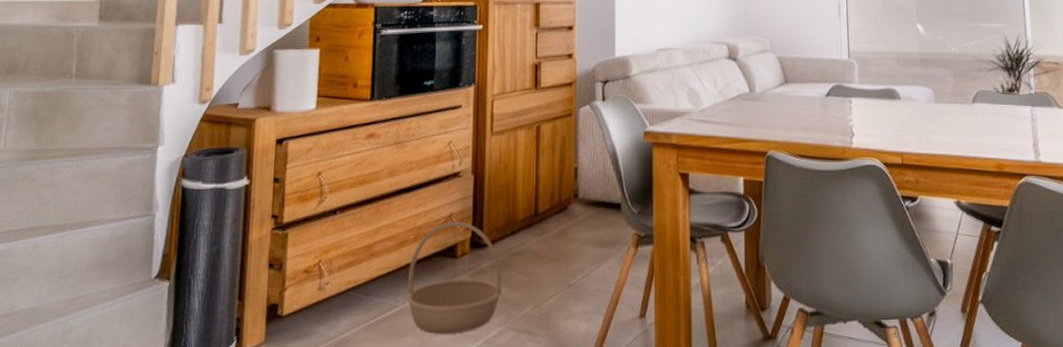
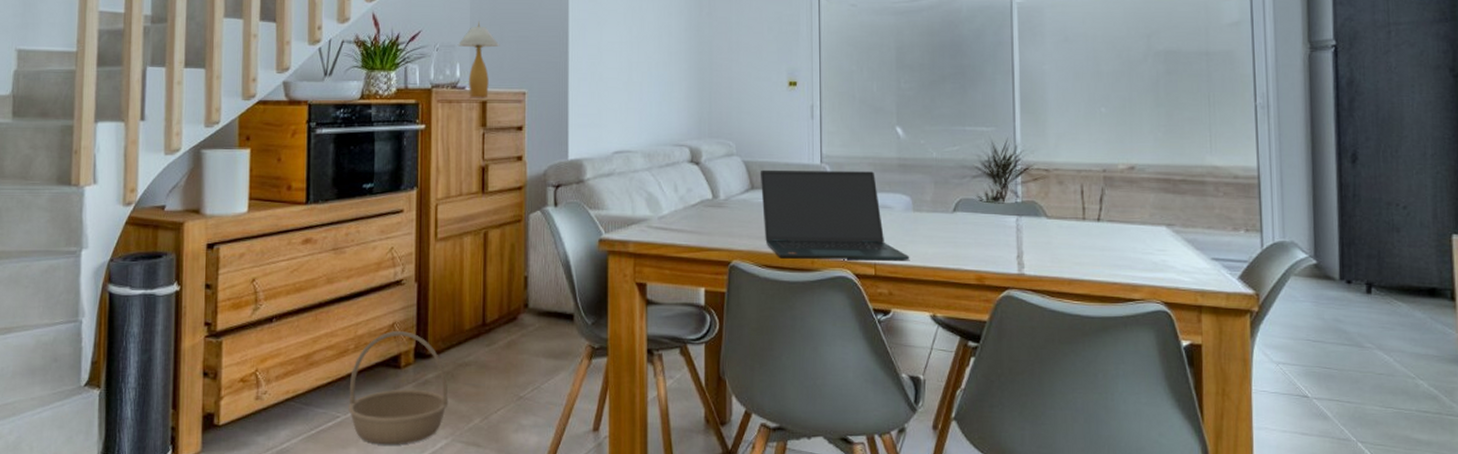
laptop: none [792,65,934,149] -> present [760,169,910,260]

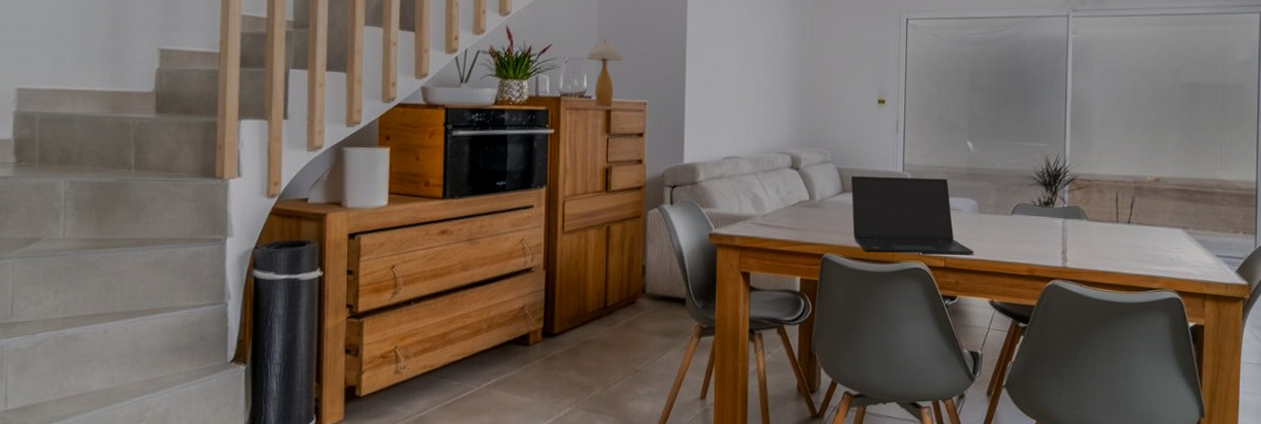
basket: present [348,331,449,445] -> none [481,313,573,413]

